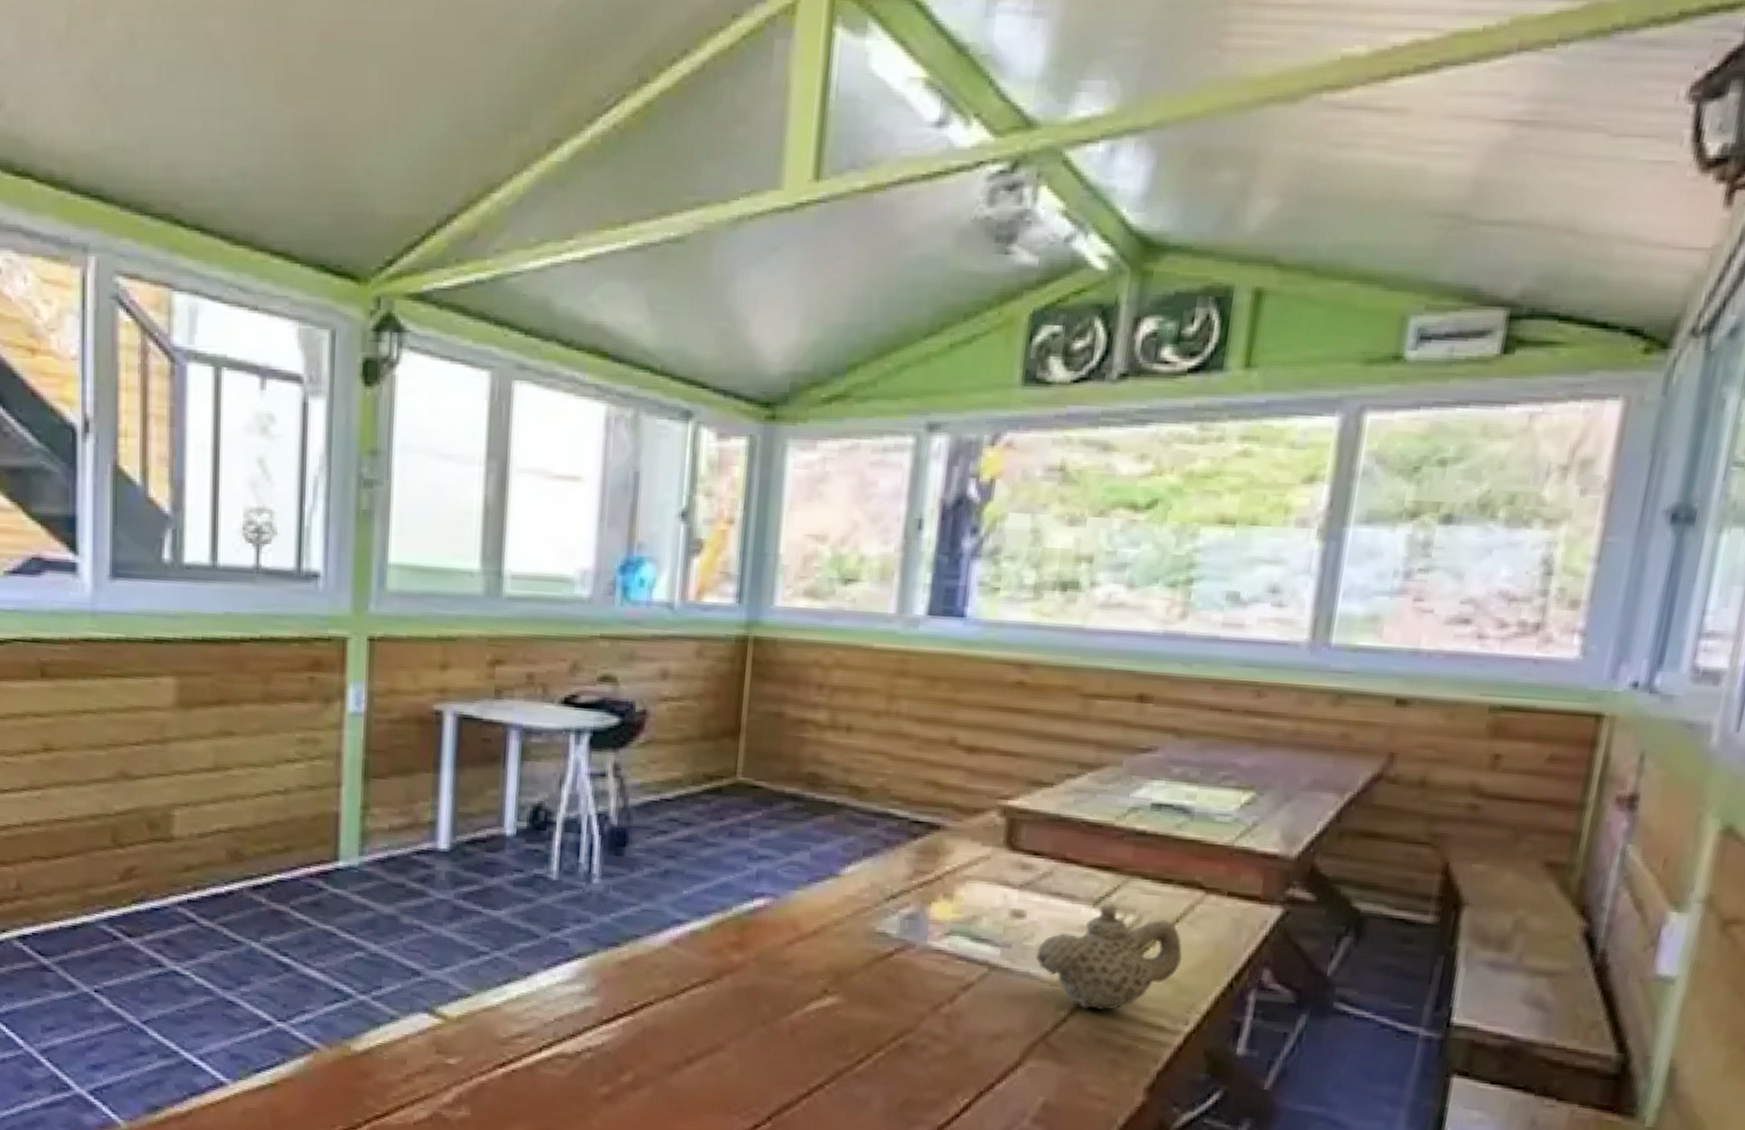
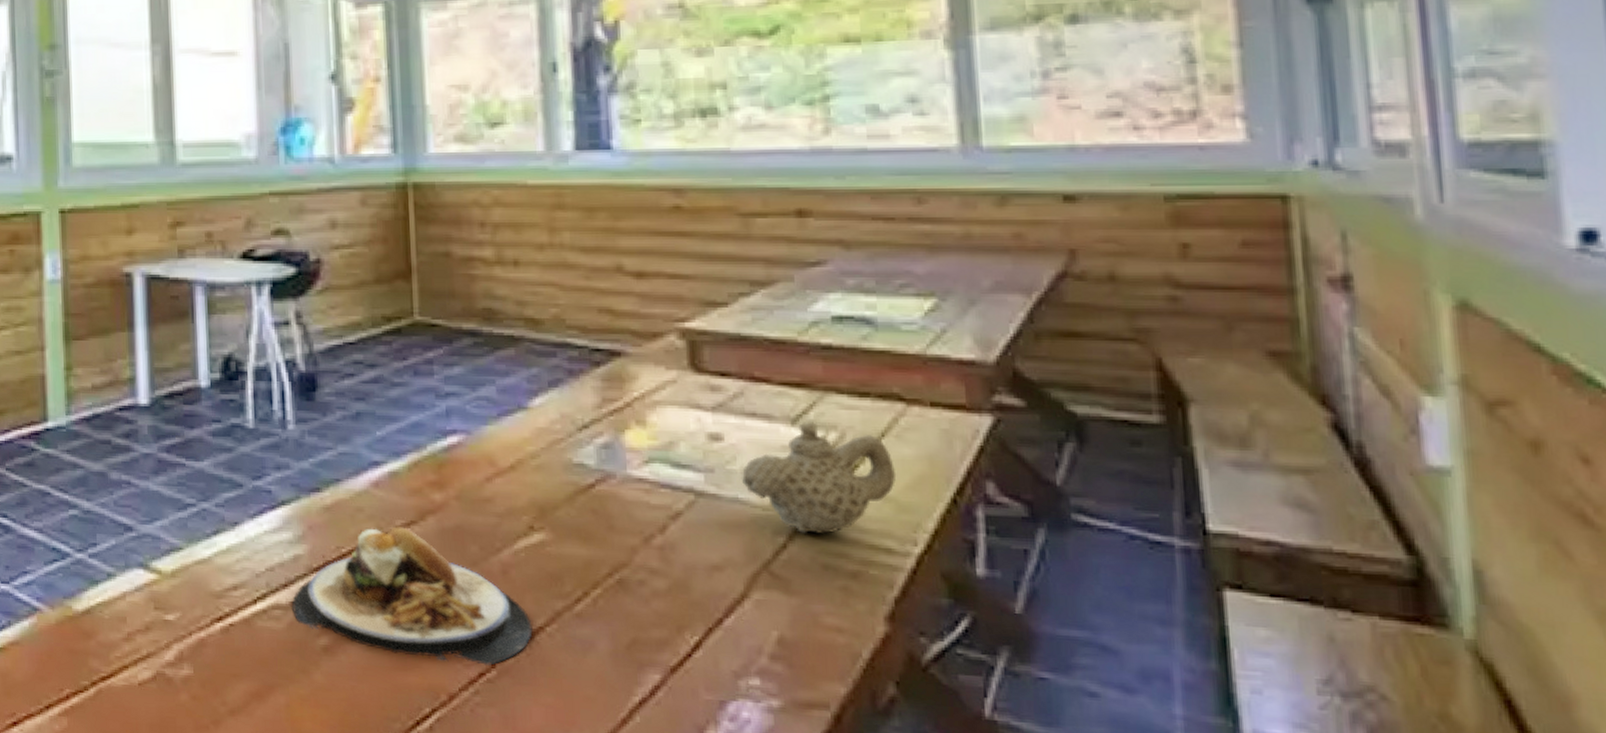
plate: none [576,984,813,1118] -> present [291,526,533,666]

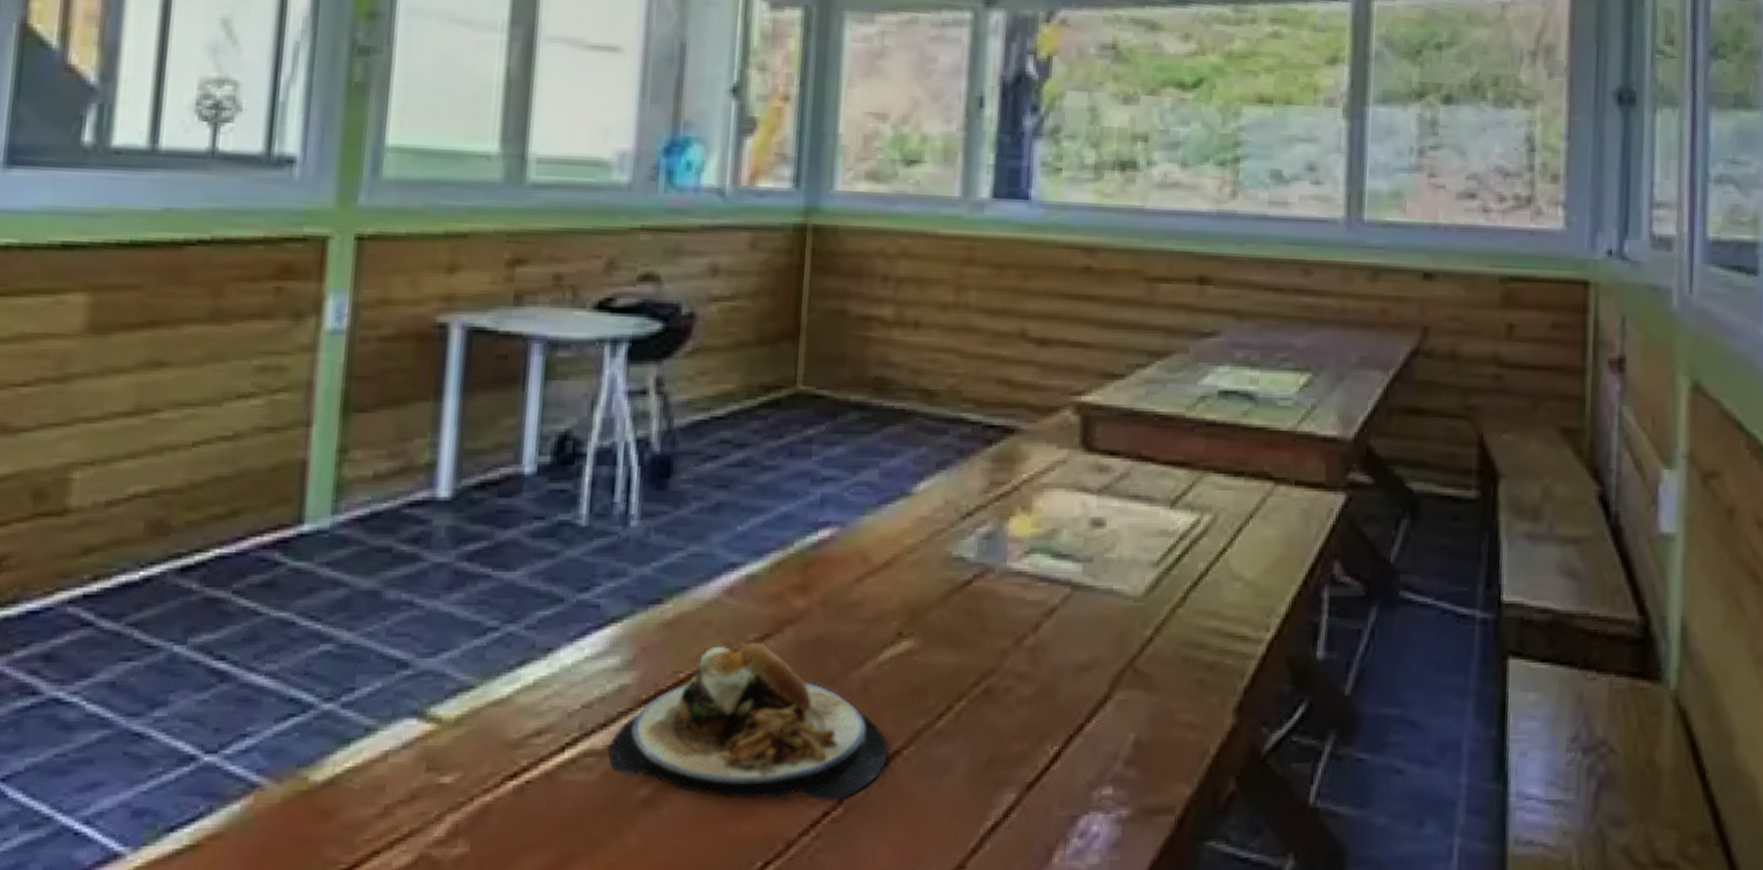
teapot: present [741,422,897,534] -> none [1117,504,1259,624]

